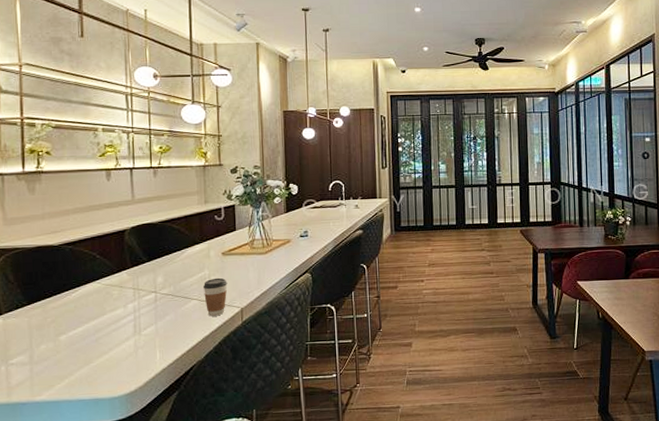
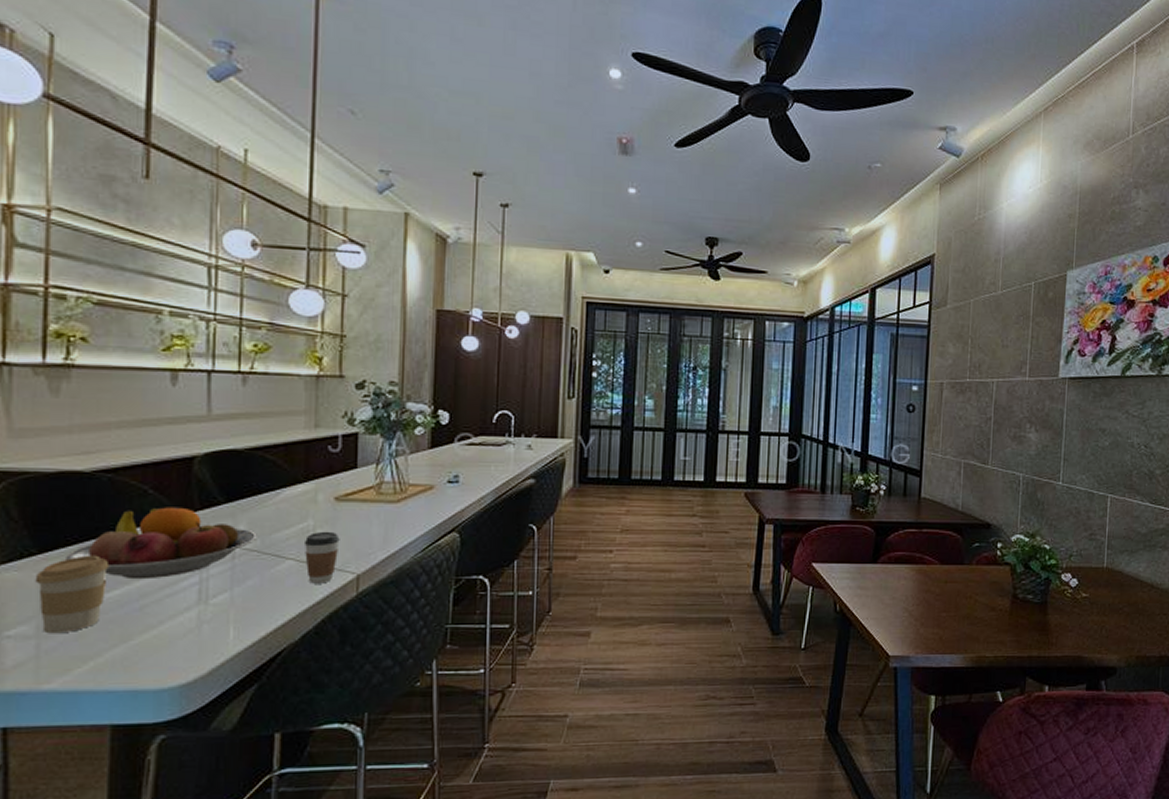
coffee cup: none [27,303,74,361] -> present [35,555,110,634]
fruit bowl: none [46,266,171,320] -> present [66,507,257,580]

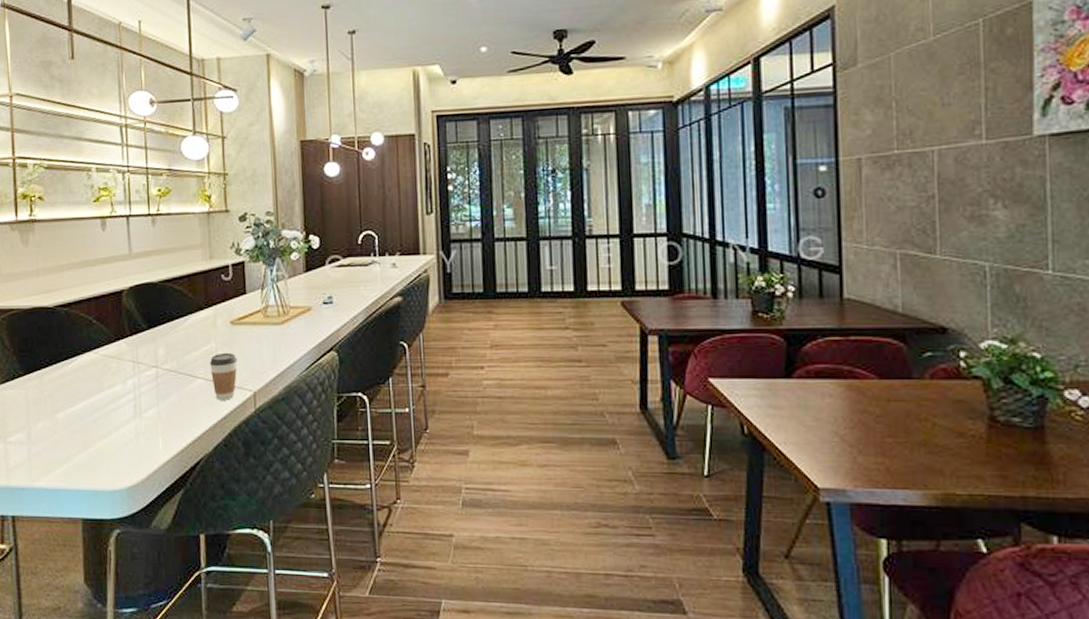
coffee cup: present [35,555,110,634] -> none [23,376,71,441]
fruit bowl: present [66,507,257,580] -> none [42,334,174,396]

